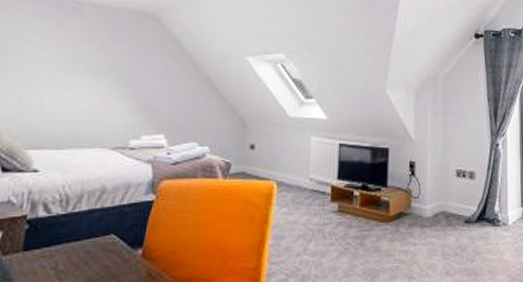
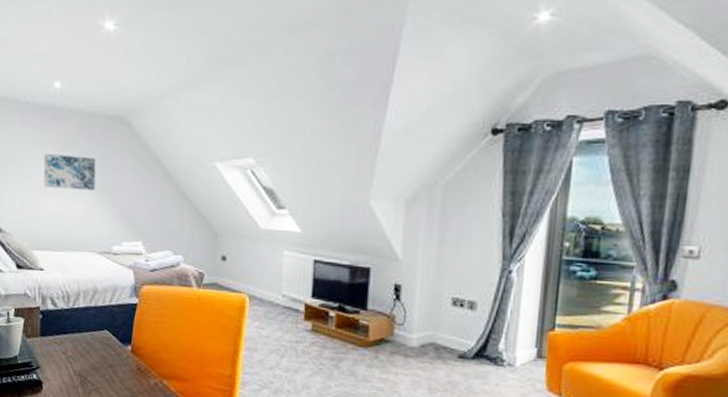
wall art: none [51,45,119,84] -> present [44,153,96,190]

